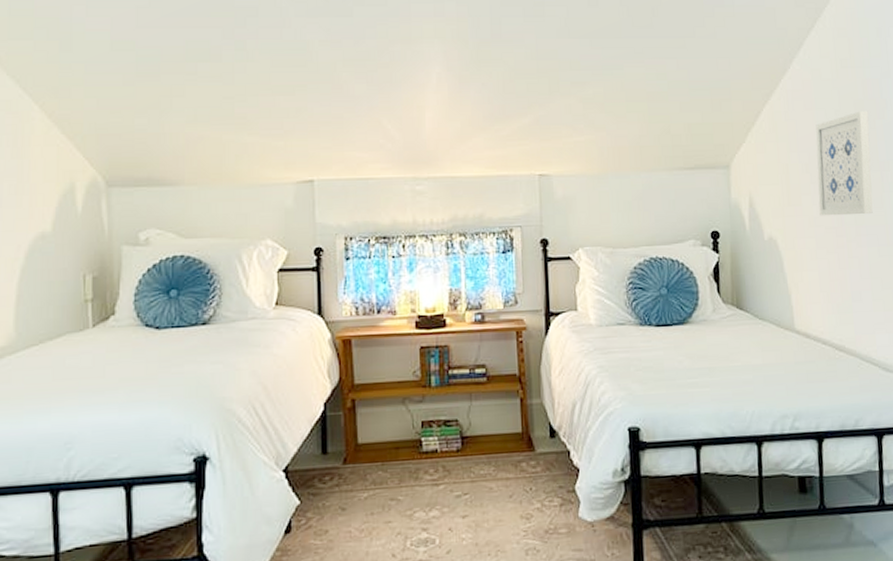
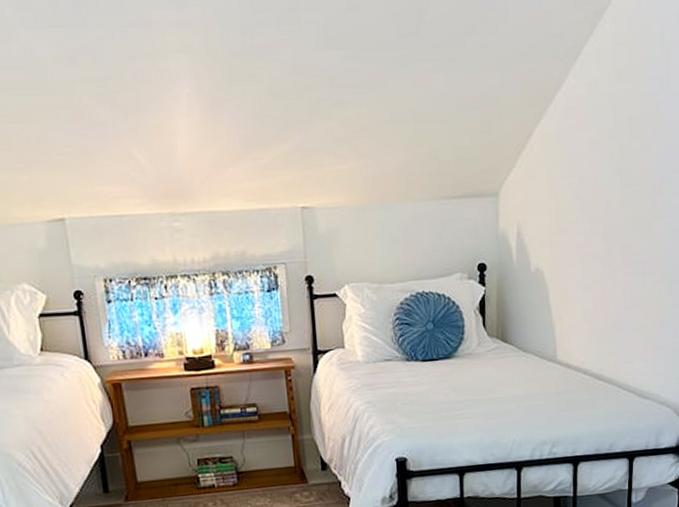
wall art: present [816,111,873,216] -> none [587,129,644,245]

